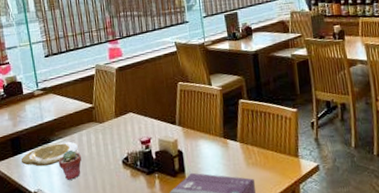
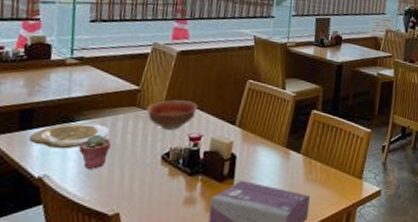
bowl: none [102,109,142,138] -> present [147,100,198,130]

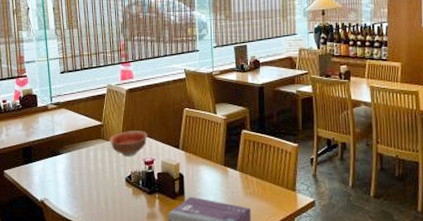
plate: present [28,122,111,149] -> none [30,154,86,177]
potted succulent: present [79,134,111,169] -> none [65,163,87,192]

